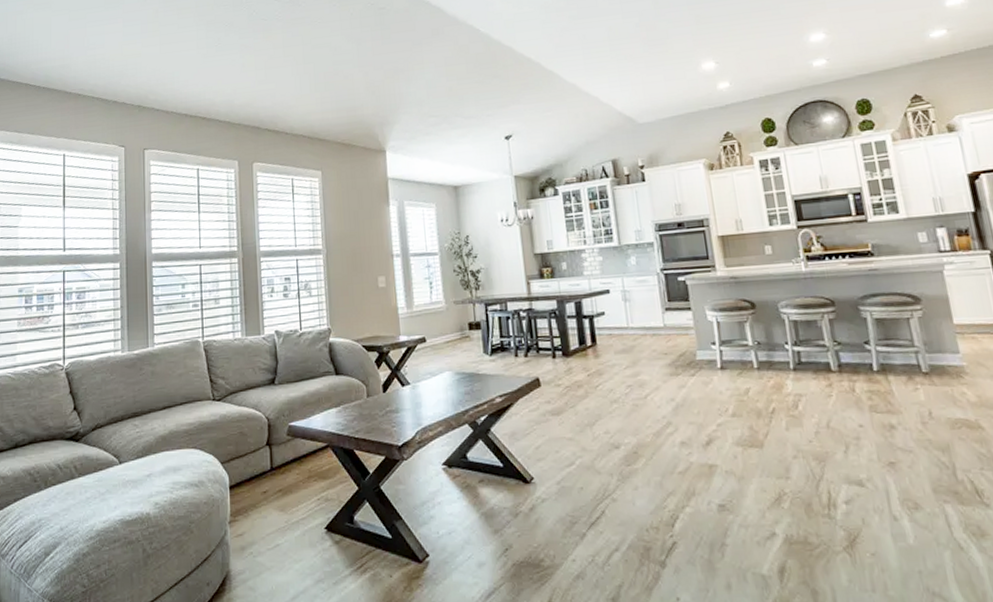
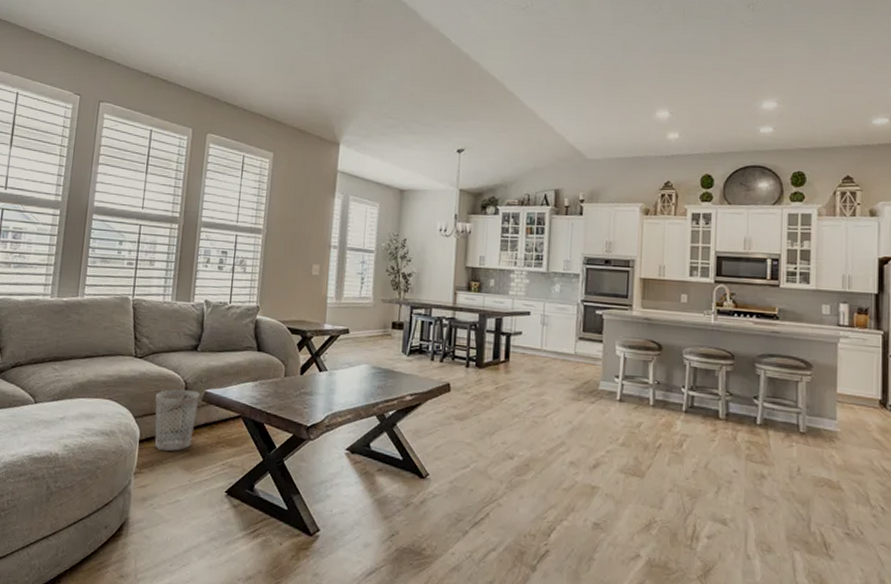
wastebasket: none [240,425,284,494] -> present [154,389,200,451]

